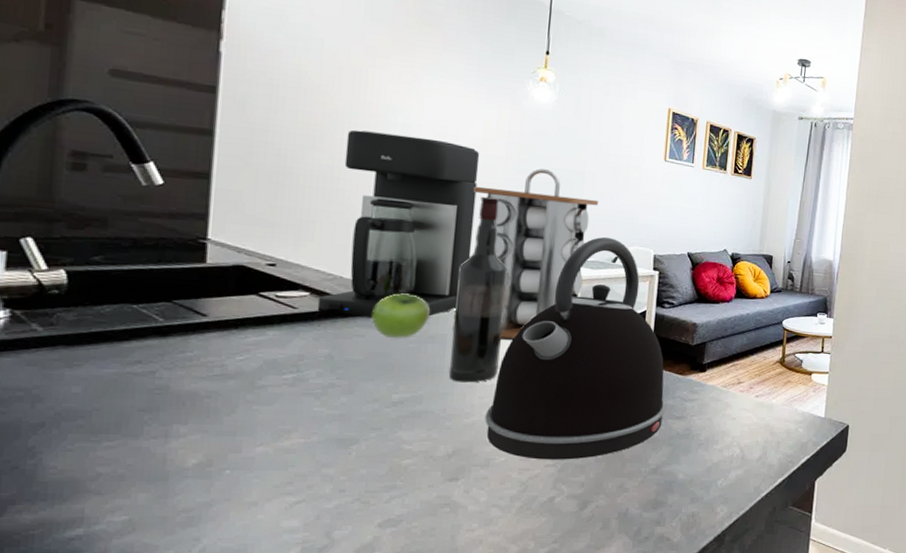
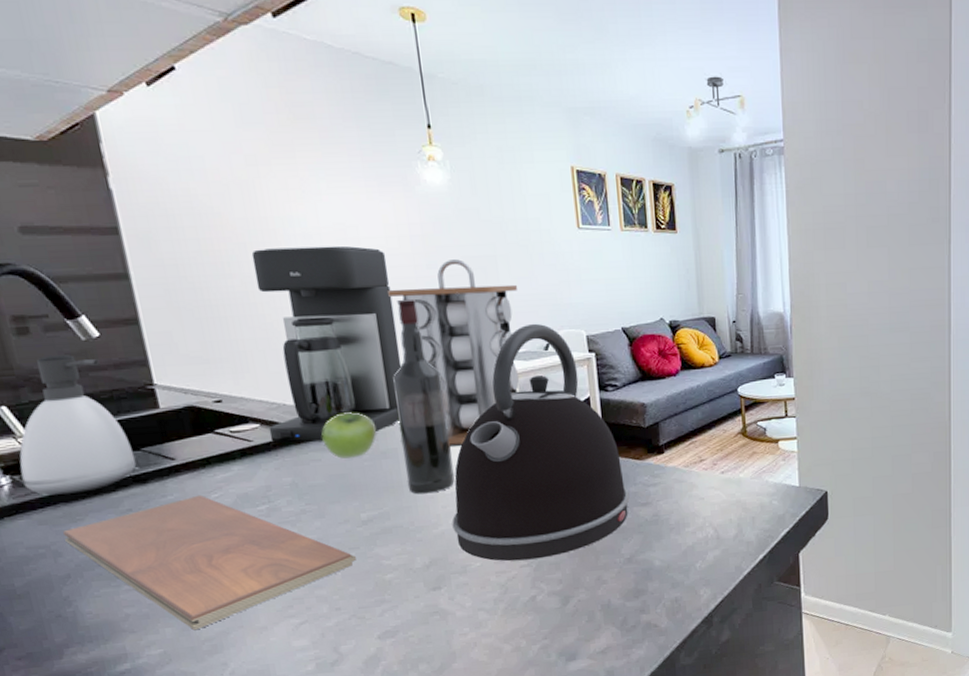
soap dispenser: none [24,194,163,339] -> present [19,355,137,496]
chopping board: none [52,355,376,499] -> present [63,494,356,631]

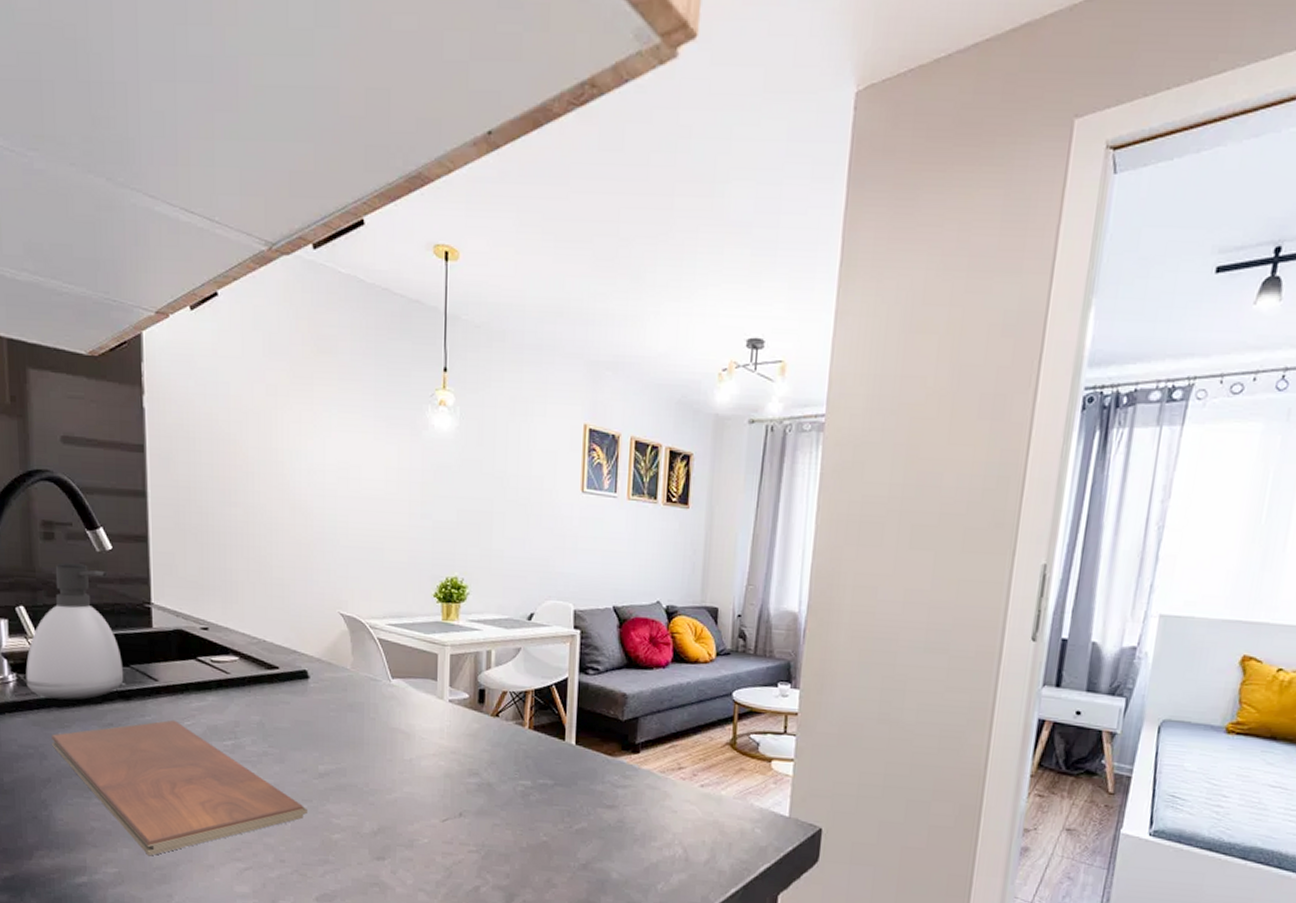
coffee maker: present [251,245,402,444] -> none [246,480,383,684]
fruit: present [321,412,376,459] -> none [294,657,346,706]
spice rack: present [388,259,519,446] -> none [380,511,509,710]
wine bottle: present [392,298,455,495] -> none [368,547,419,756]
kettle: present [451,323,630,562] -> none [406,589,595,847]

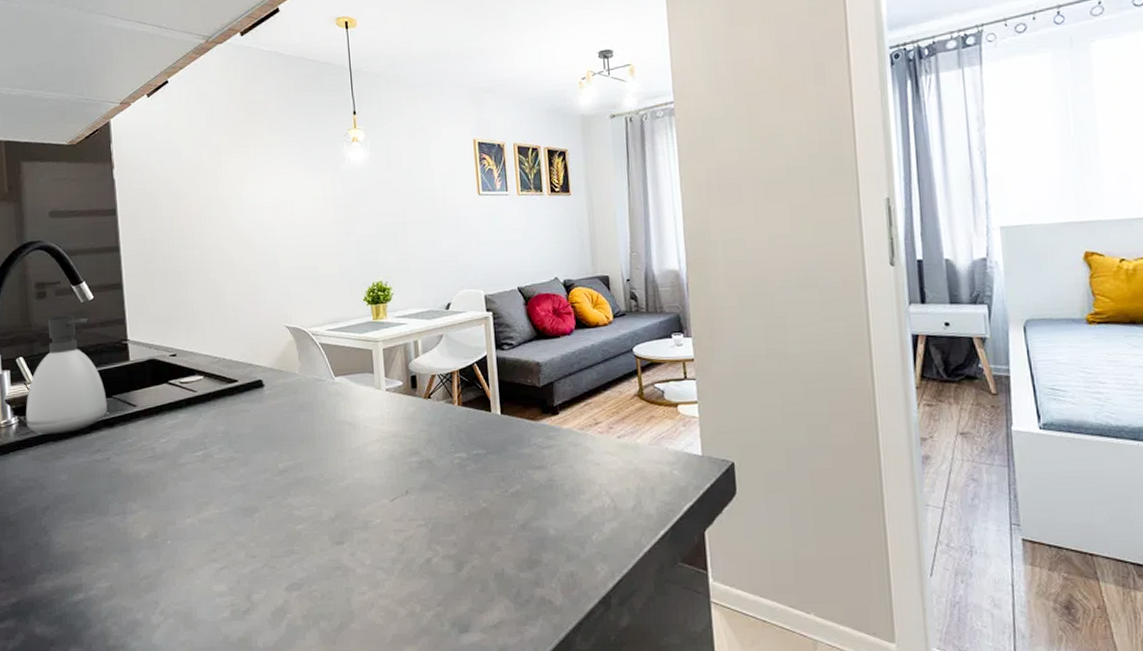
chopping board: present [52,719,307,856] -> none [49,439,272,567]

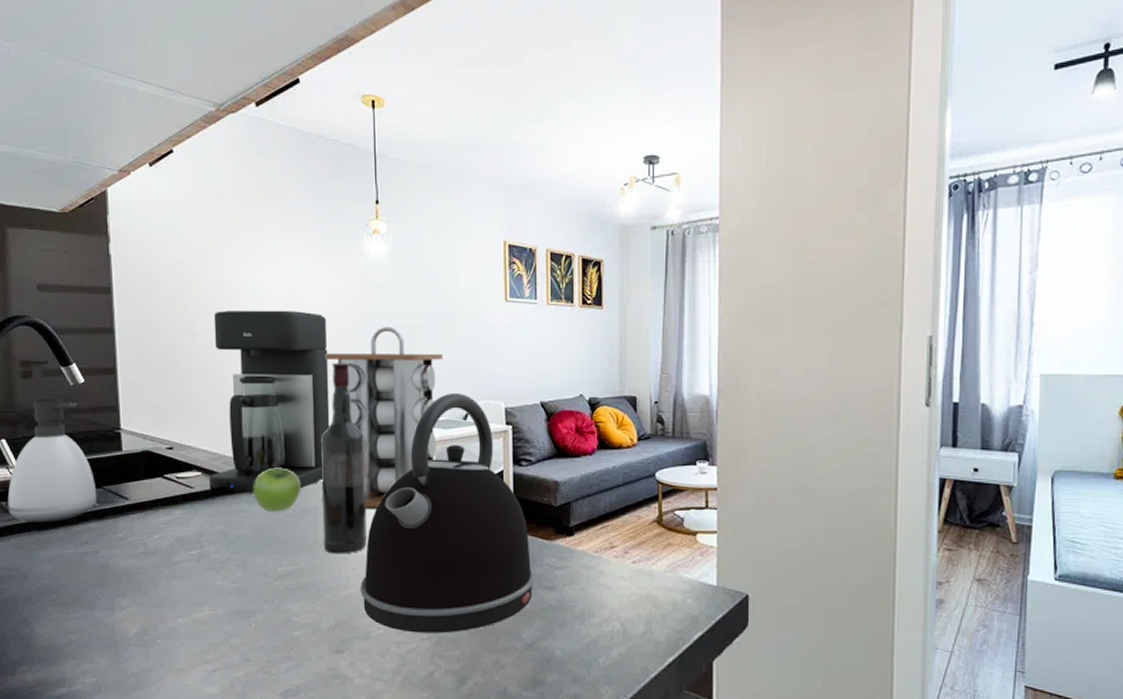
coffee maker: none [209,218,321,395] -> present [208,310,330,493]
fruit: none [251,367,296,410] -> present [253,468,300,512]
wine bottle: none [312,263,361,447] -> present [320,362,367,554]
spice rack: none [313,227,423,401] -> present [325,327,442,509]
kettle: none [356,284,524,520] -> present [360,392,535,633]

